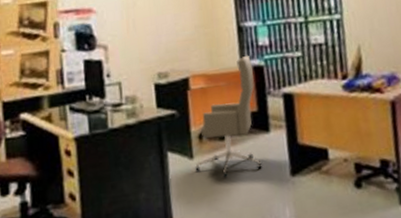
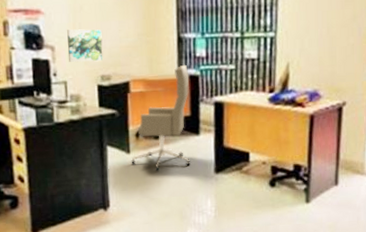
wall art: none [120,24,159,61] -> present [67,29,103,62]

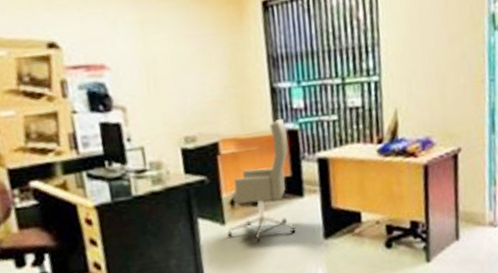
wall art: present [67,29,103,62] -> none [140,84,185,124]

